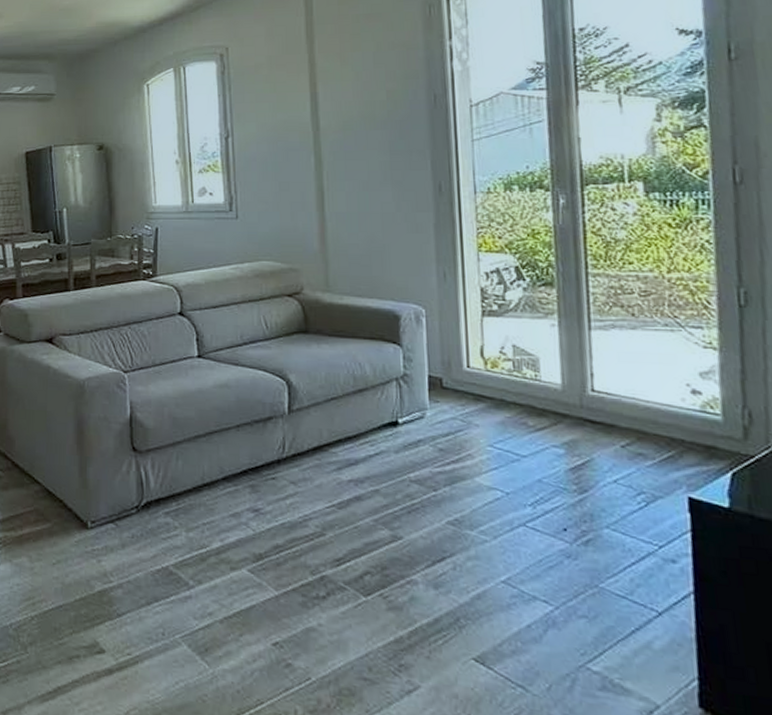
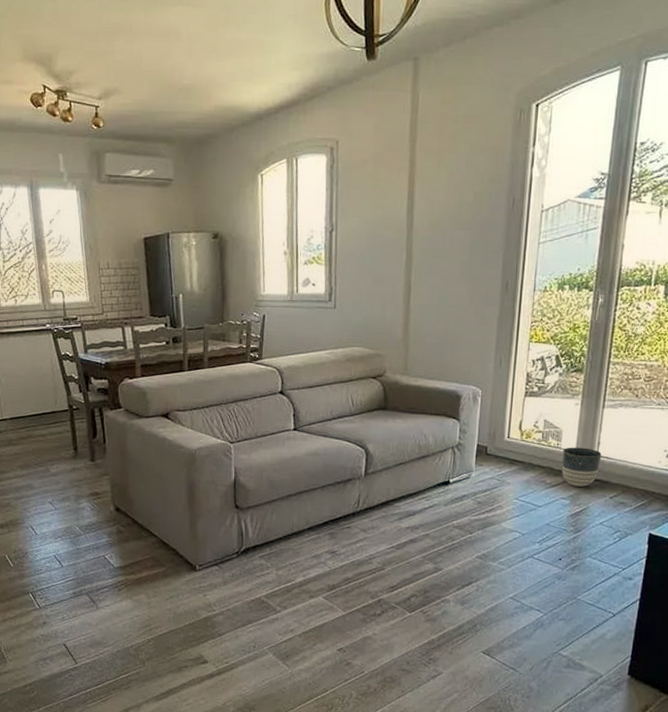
planter: none [543,379,599,432] -> present [562,447,602,487]

